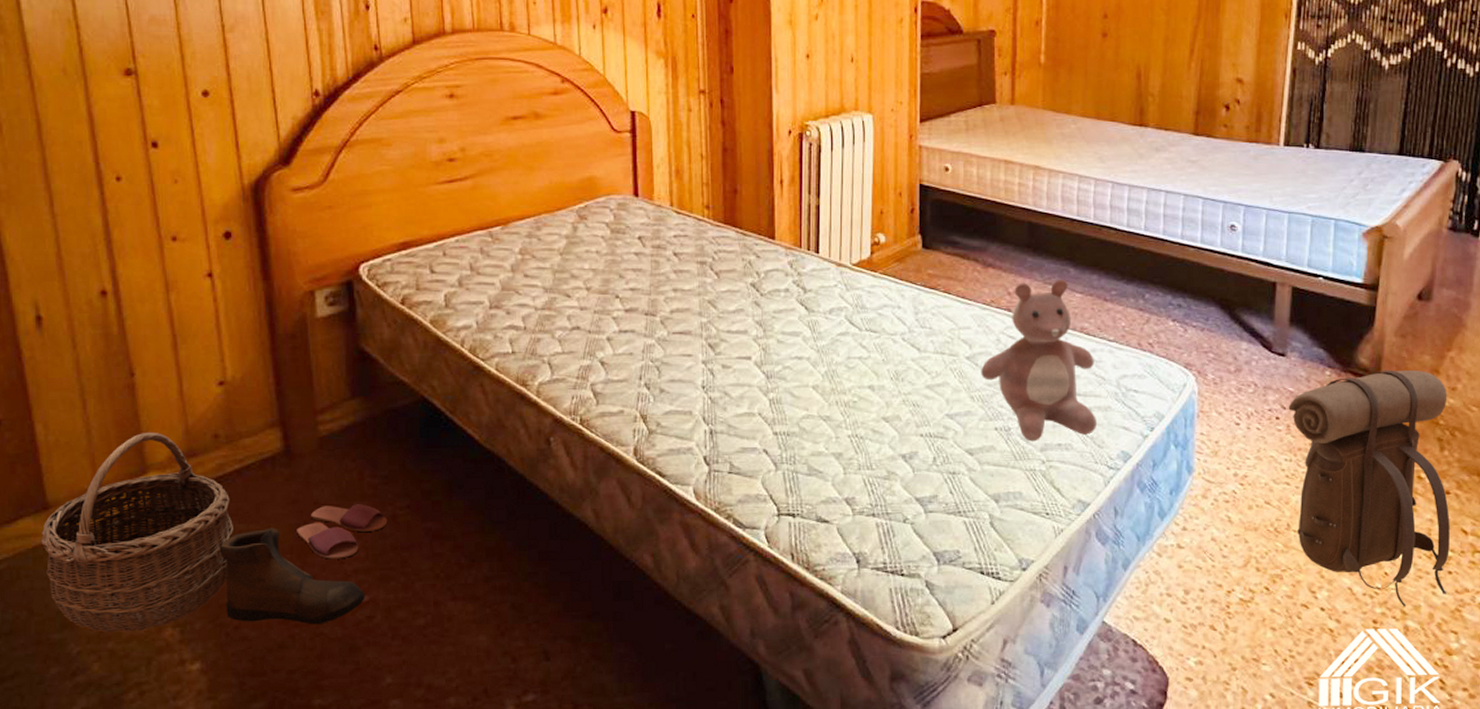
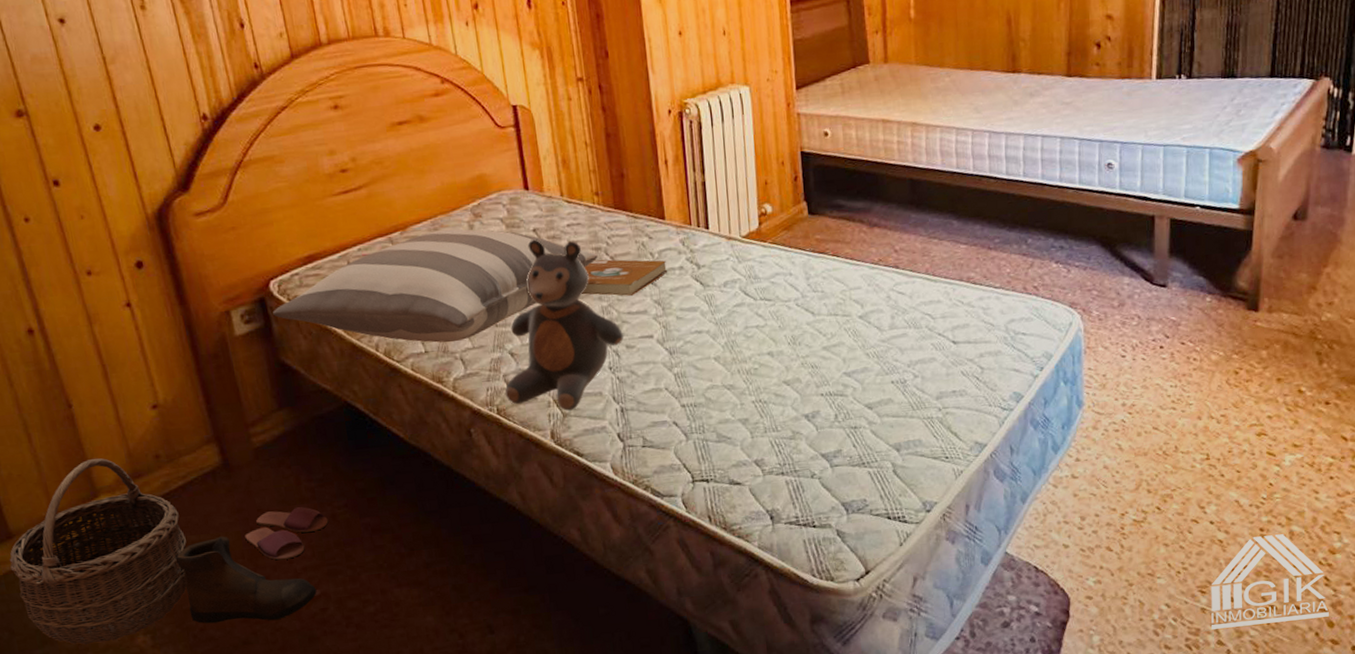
pillow: none [359,228,702,345] -> present [273,229,598,343]
teddy bear: none [590,247,720,428] -> present [504,239,623,411]
book: none [681,273,773,314] -> present [582,259,668,296]
stuffed animal: present [981,278,1098,442] -> none [874,231,989,391]
backpack: present [1288,369,1450,607] -> none [1171,288,1330,514]

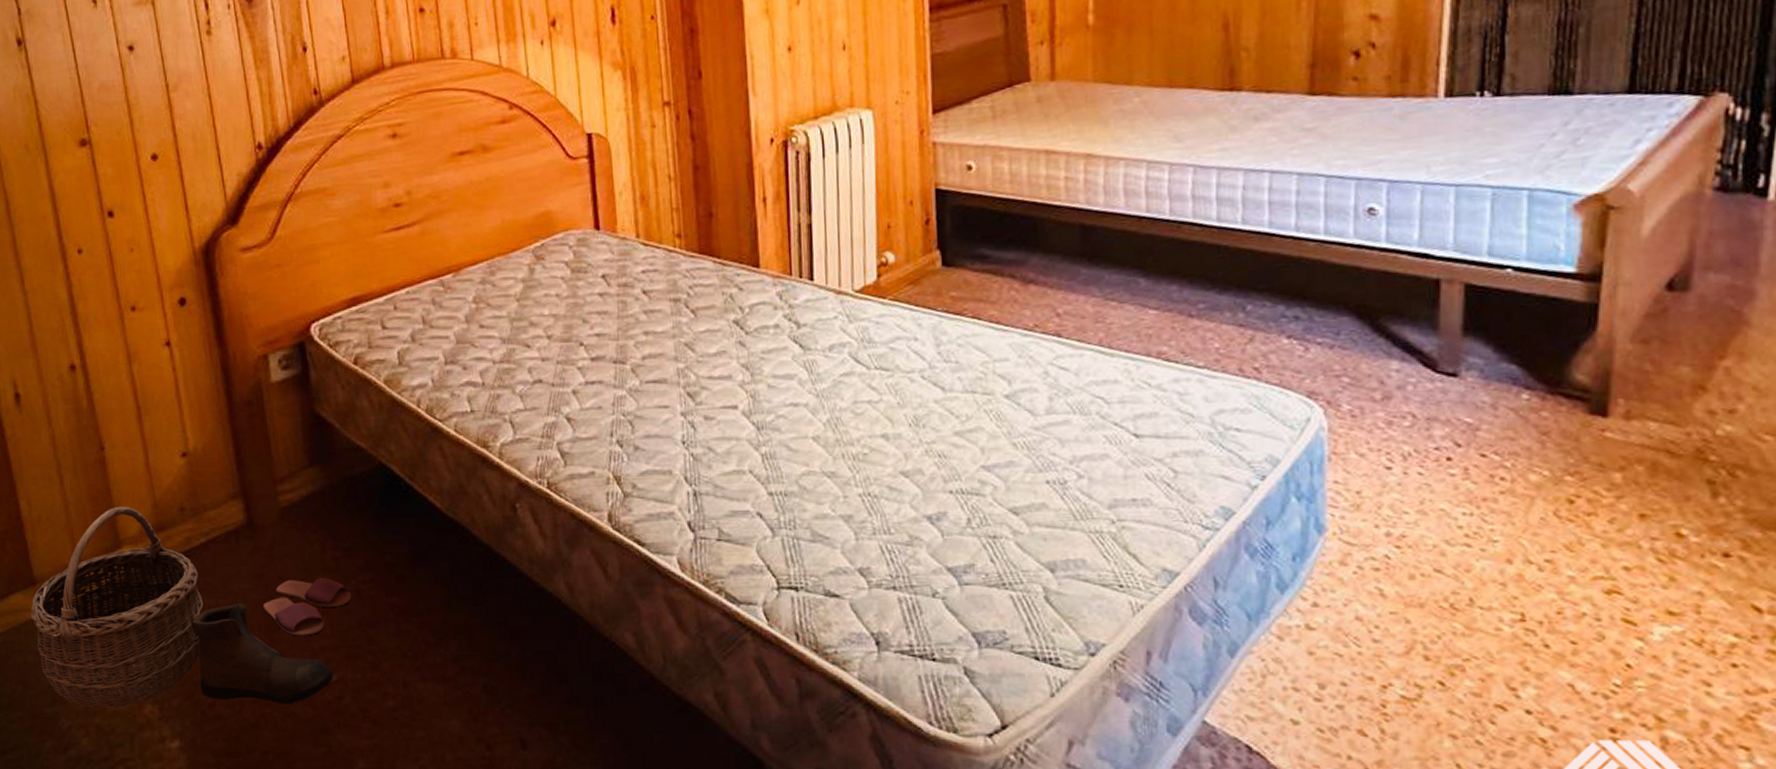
pillow: present [273,229,598,343] -> none [312,272,676,402]
teddy bear: present [504,239,623,411] -> none [557,287,701,490]
book: present [582,259,668,296] -> none [654,312,760,357]

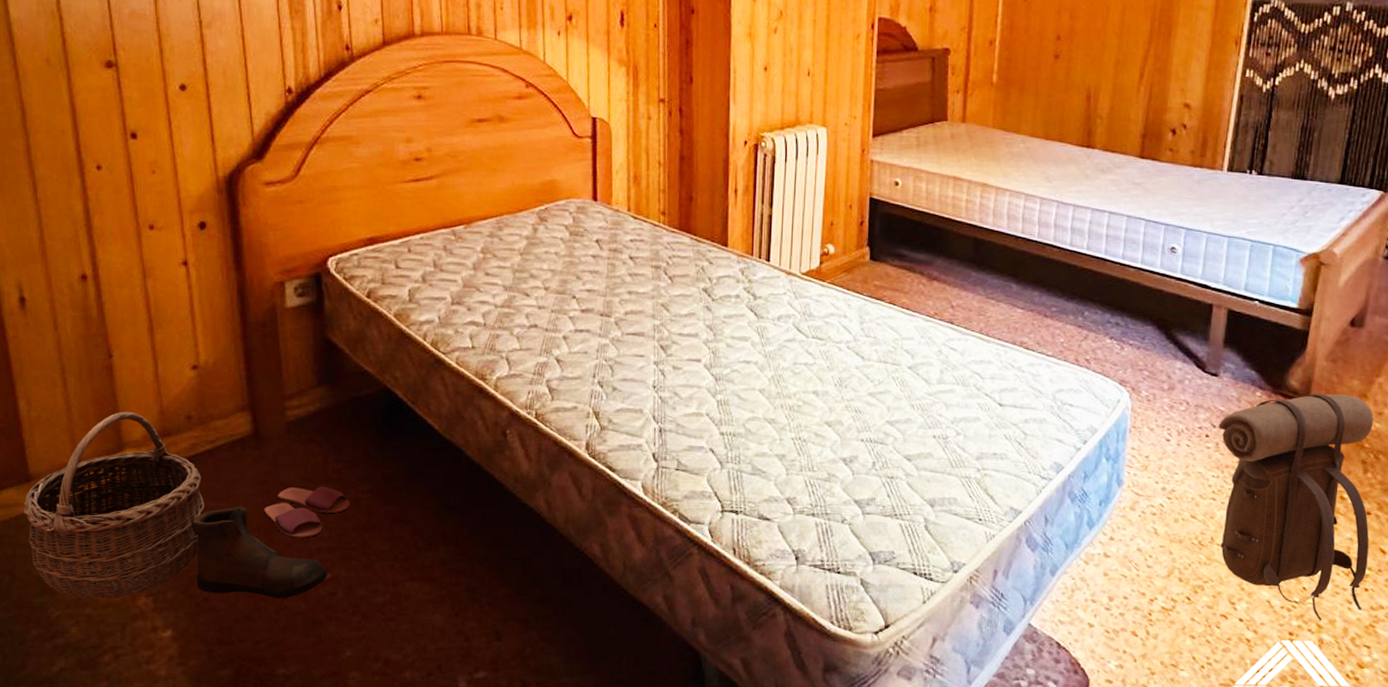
backpack: none [1465,387,1732,712] -> present [1218,393,1374,621]

